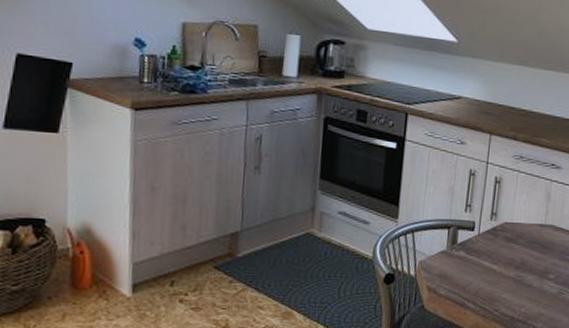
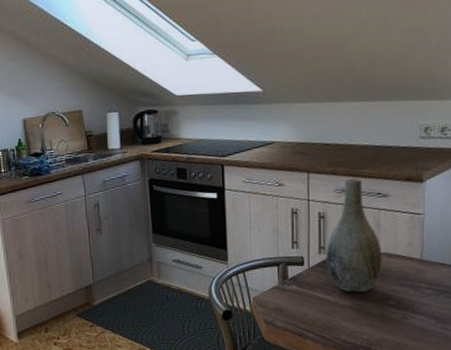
vase: none [495,145,549,264] -> present [326,178,382,293]

